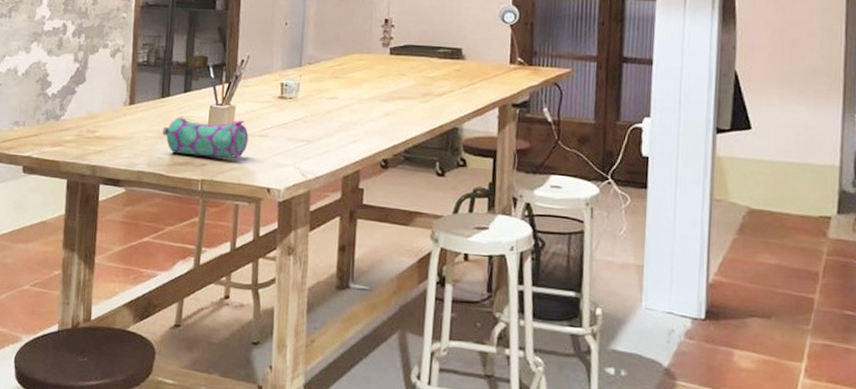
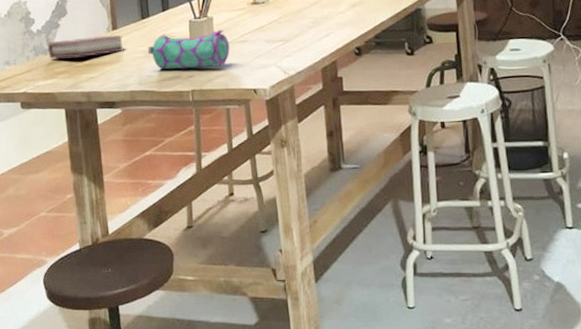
book: none [59,107,141,129] -> present [47,35,126,59]

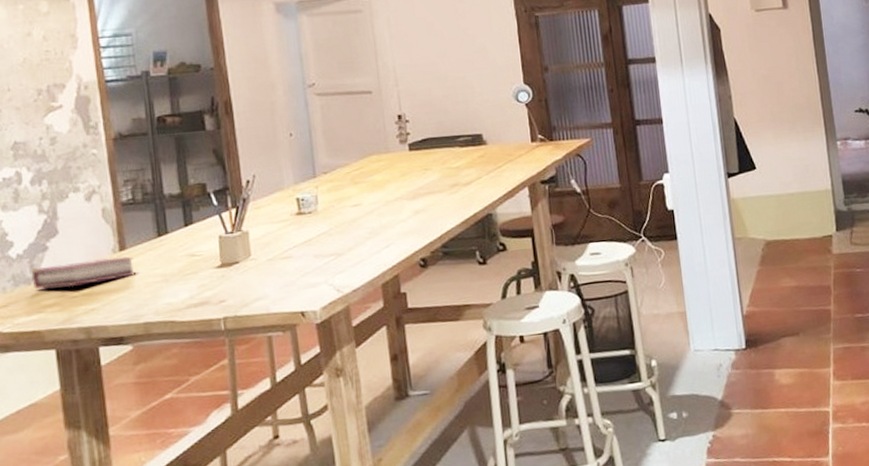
pencil case: present [148,29,230,70] -> none [166,245,271,295]

